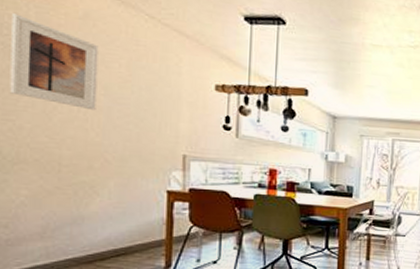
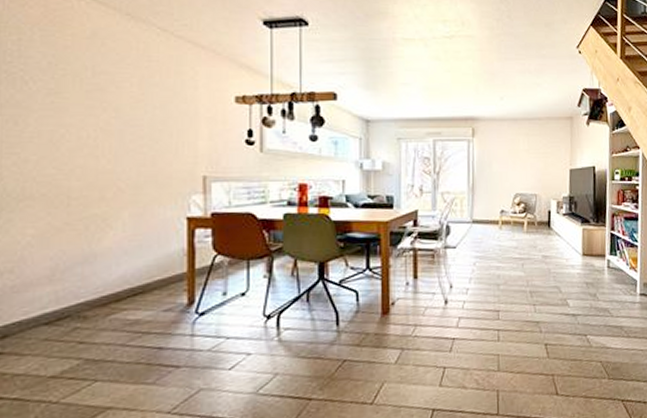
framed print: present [9,13,99,111] -> none [13,39,108,136]

